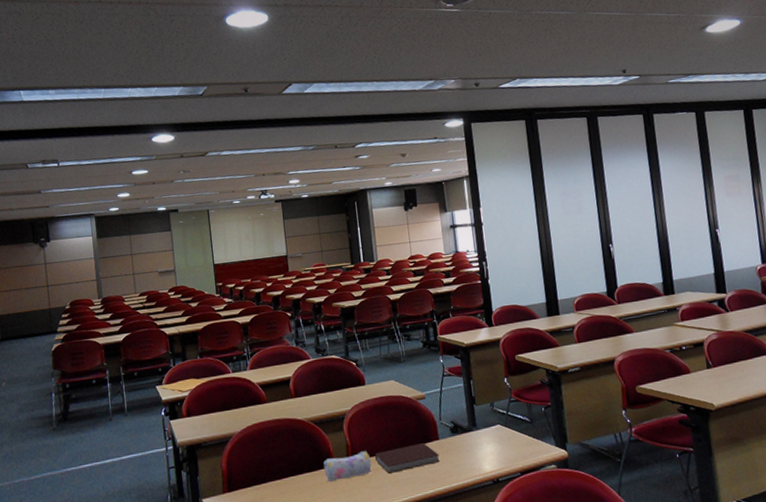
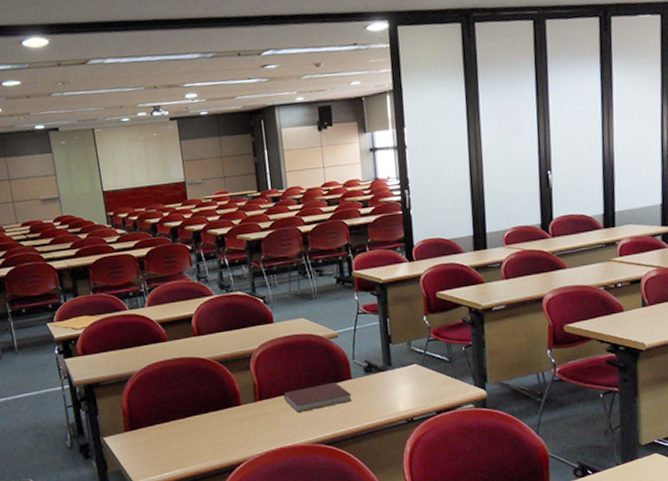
pencil case: present [323,451,372,483] -> none [229,390,280,421]

